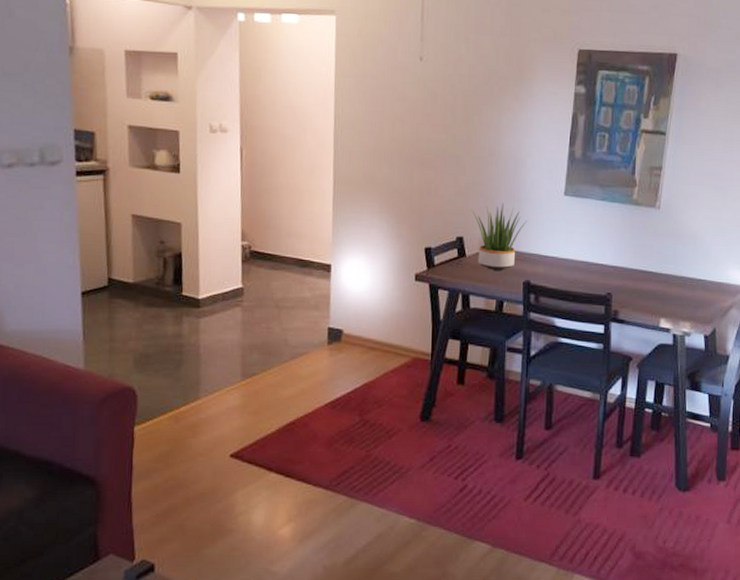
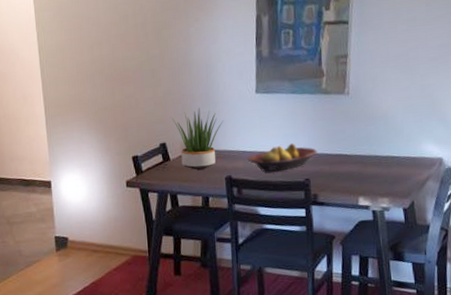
fruit bowl: none [548,253,622,282] -> present [247,143,317,172]

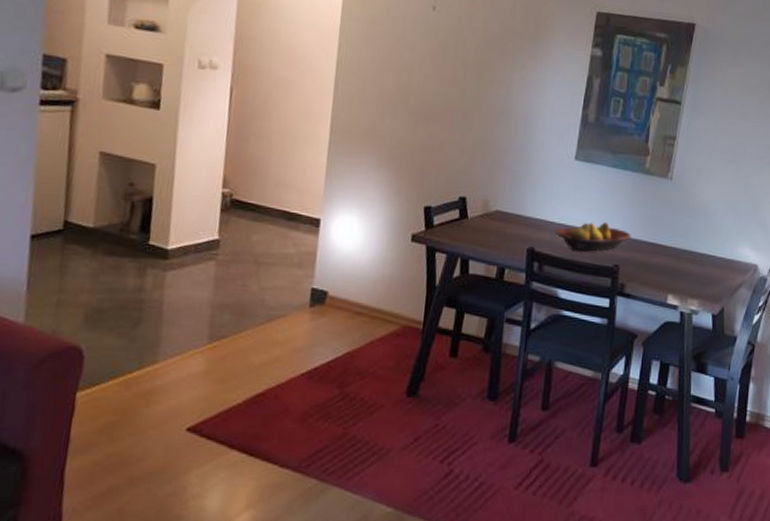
potted plant: present [171,107,223,170] -> none [477,163,535,235]

